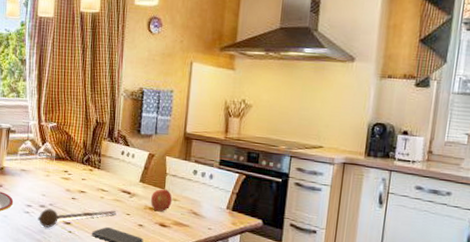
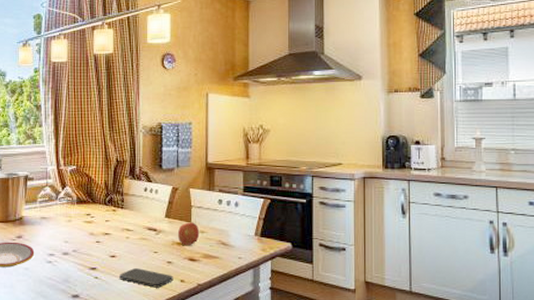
spoon: present [38,208,116,228] -> none [61,250,143,276]

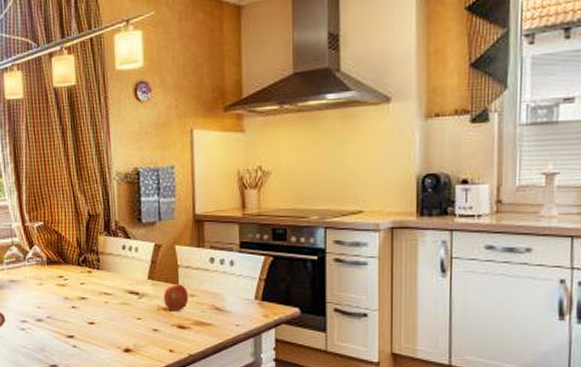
smartphone: present [119,268,174,288] -> none [100,336,161,358]

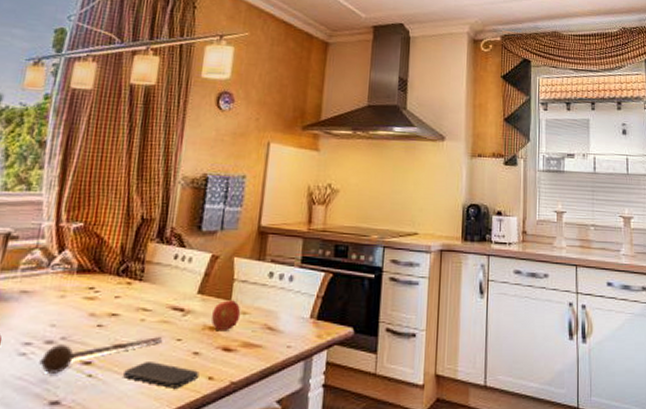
spoon: none [36,316,125,344] -> present [39,337,162,373]
smartphone: none [100,336,161,358] -> present [123,362,200,388]

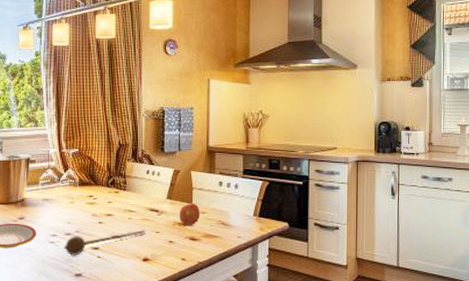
smartphone: present [123,362,200,388] -> none [122,248,175,266]

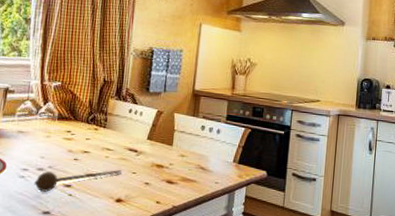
fruit: present [179,203,201,225] -> none [157,145,180,168]

